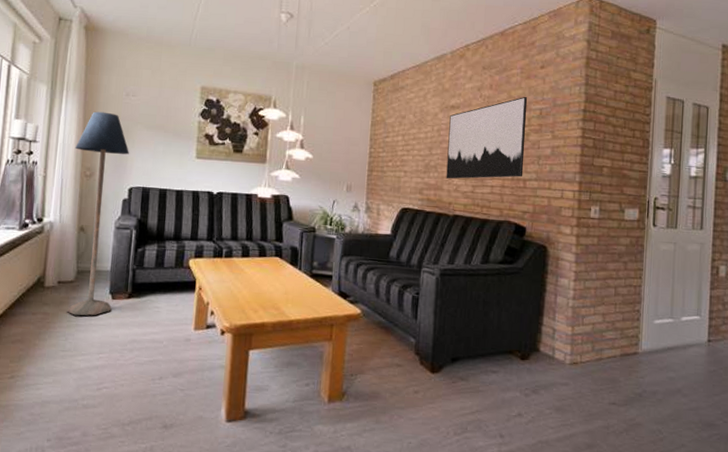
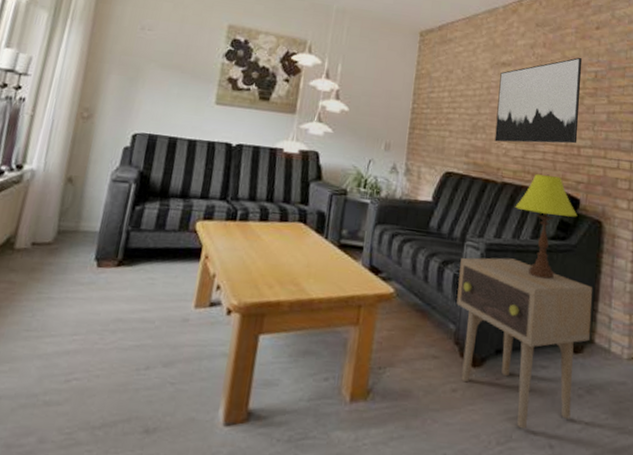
floor lamp: present [67,111,130,316] -> none [38,44,139,287]
side table: none [416,281,539,423] -> present [456,257,593,429]
table lamp: none [466,206,524,299] -> present [515,174,578,280]

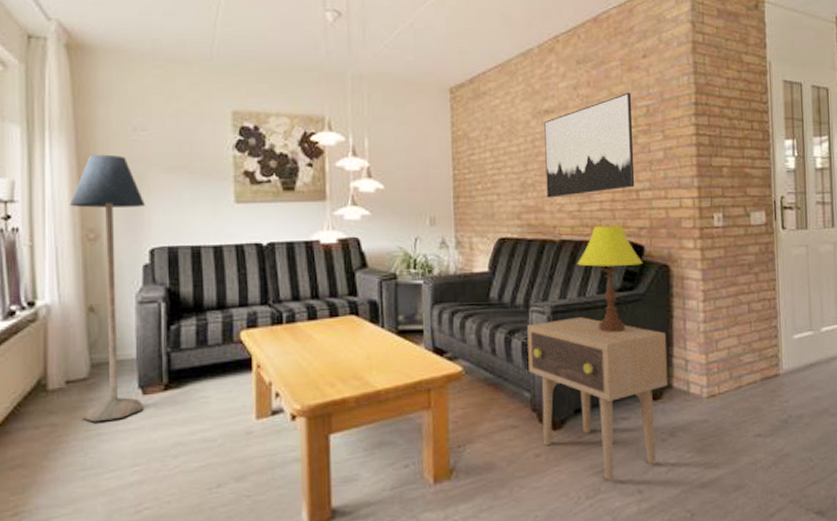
floor lamp: none [38,44,139,287] -> present [69,154,146,423]

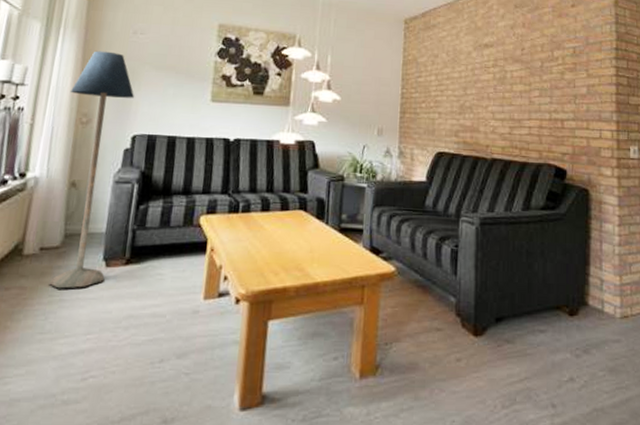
side table: present [527,317,669,481] -> none [456,230,584,392]
wall art: present [544,92,635,198] -> none [482,34,561,121]
table lamp: present [577,225,643,333] -> none [505,148,565,248]

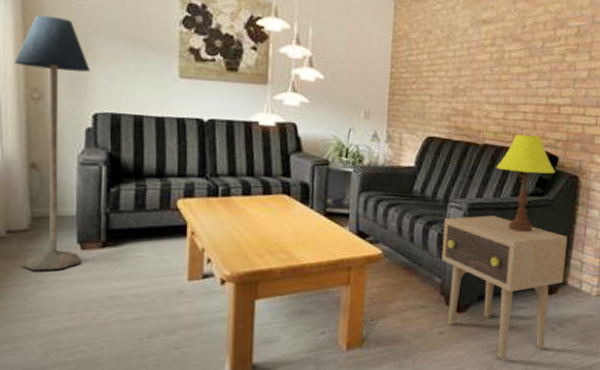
side table: none [456,230,584,392] -> present [441,215,568,359]
table lamp: none [505,148,565,248] -> present [496,134,556,233]

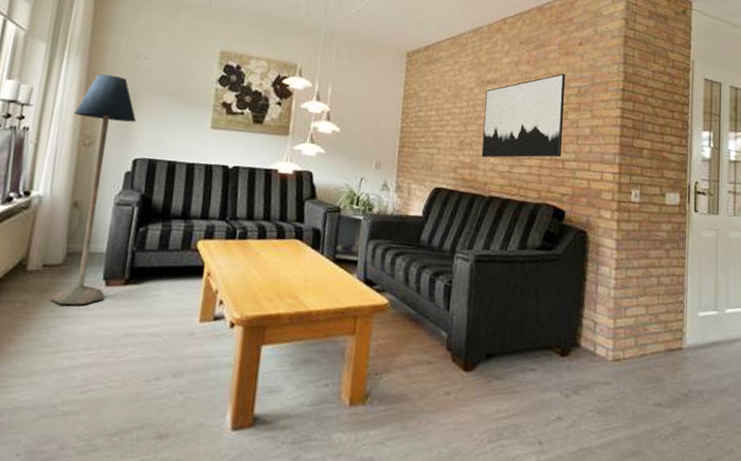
side table: present [441,215,568,359] -> none [448,268,579,428]
wall art: none [475,11,566,104] -> present [481,73,566,158]
table lamp: present [496,134,556,233] -> none [502,188,563,288]

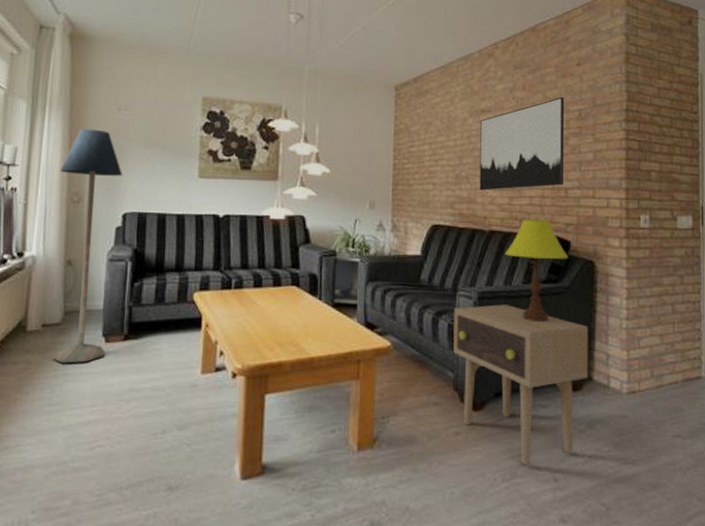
side table: none [448,268,579,428] -> present [453,304,589,466]
table lamp: none [502,188,563,288] -> present [505,219,569,323]

